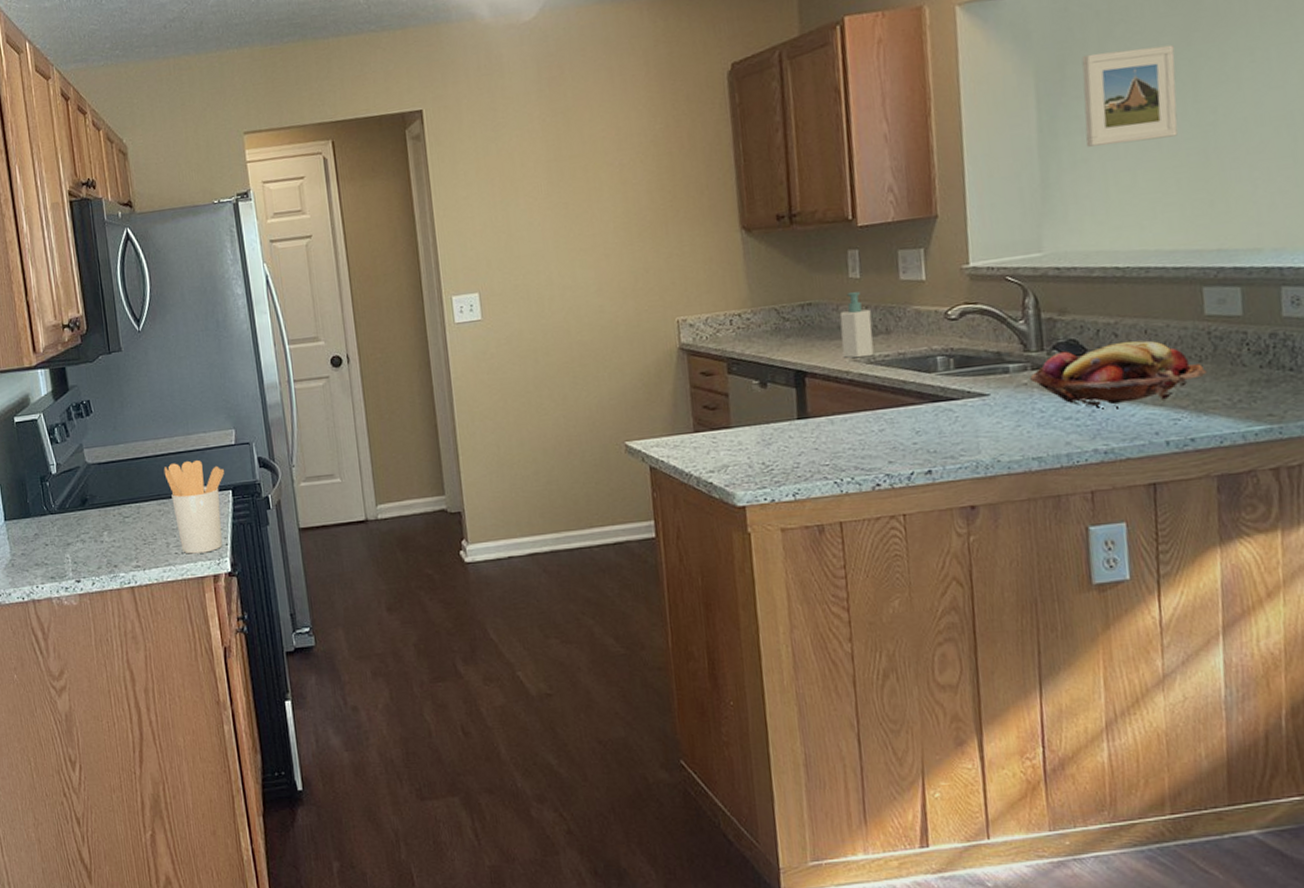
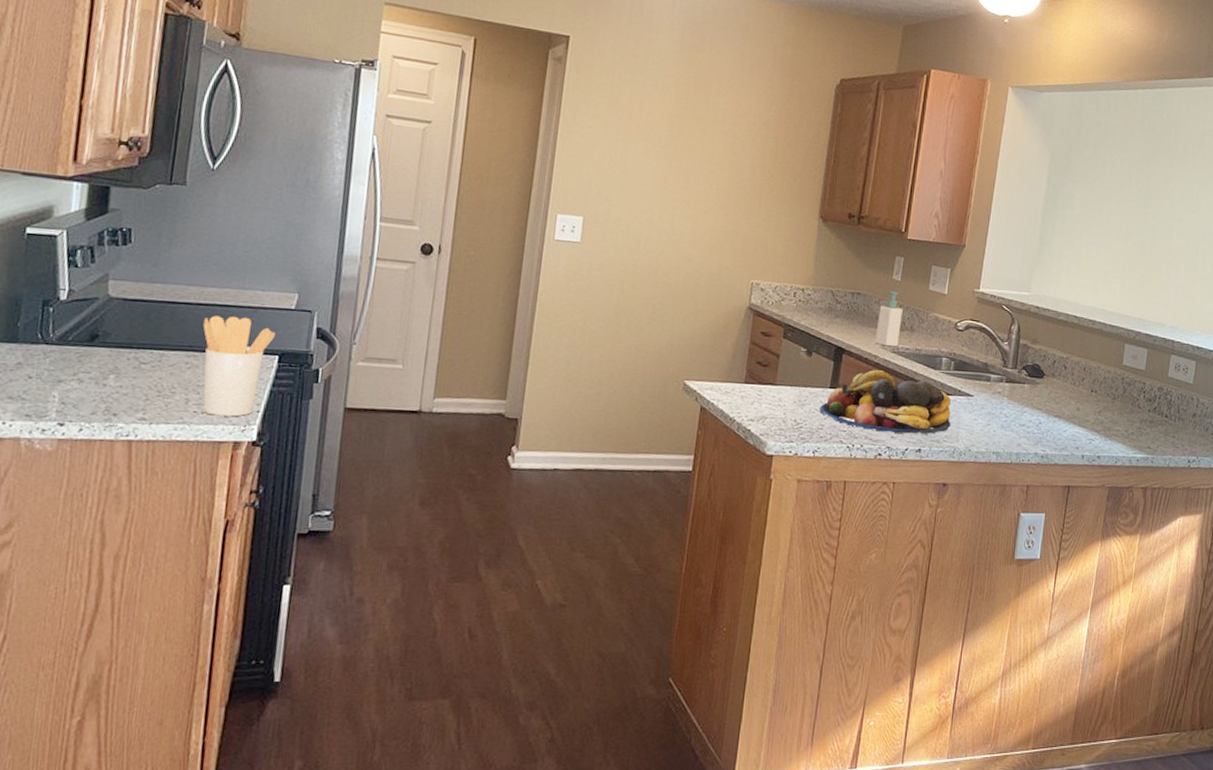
fruit bowl: none [789,387,966,459] -> present [819,370,952,434]
fruit basket: present [1030,340,1208,407] -> none [1003,372,1117,423]
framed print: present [1081,44,1178,147] -> none [1073,151,1139,228]

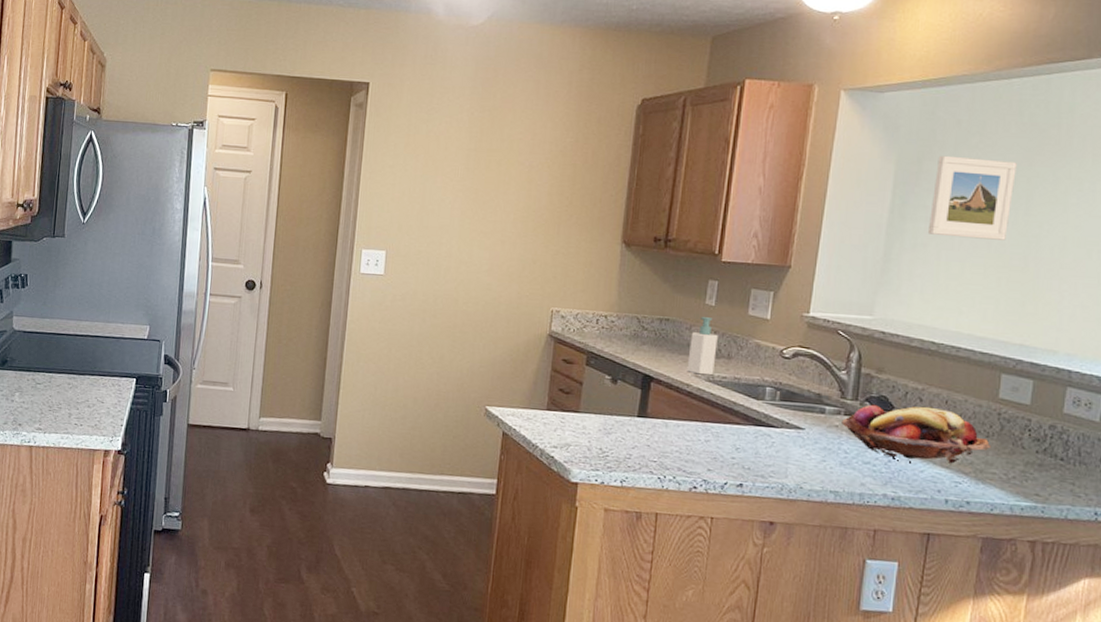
utensil holder: present [202,315,275,417] -> none [79,344,133,429]
fruit bowl: present [819,370,952,434] -> none [626,399,778,469]
fruit basket: none [1003,372,1117,423] -> present [842,404,992,464]
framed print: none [1073,151,1139,228] -> present [927,155,1017,240]

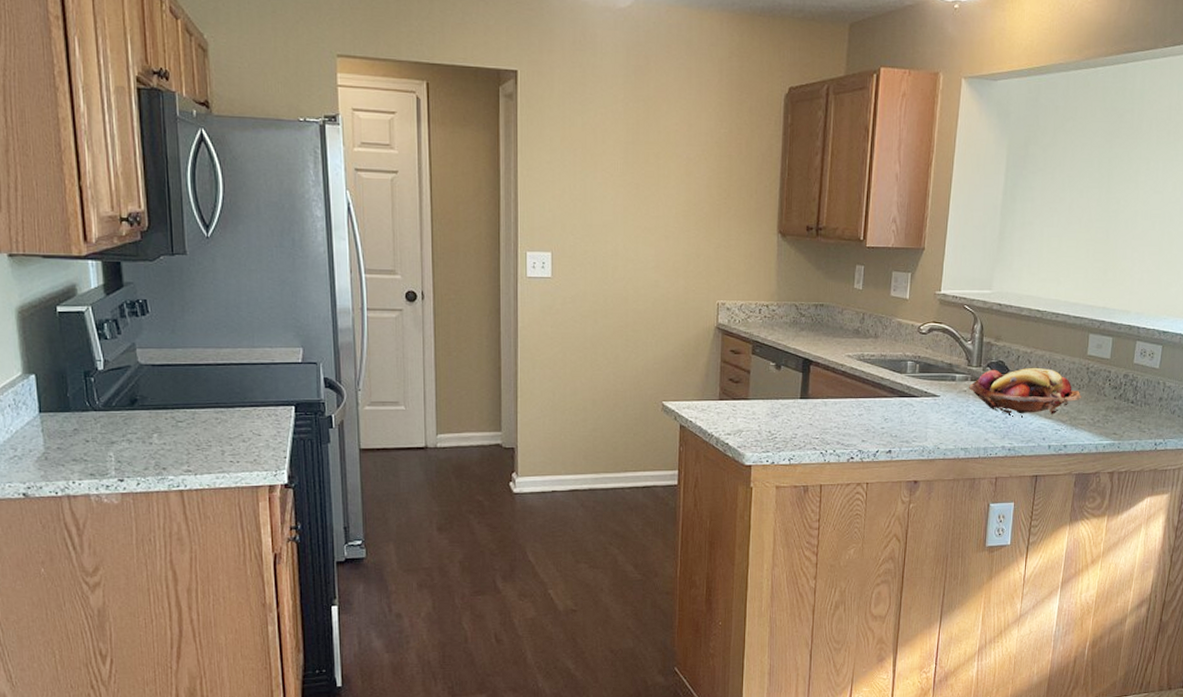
soap bottle: present [687,317,718,376] -> none [841,300,866,355]
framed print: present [927,155,1017,240] -> none [1033,139,1101,216]

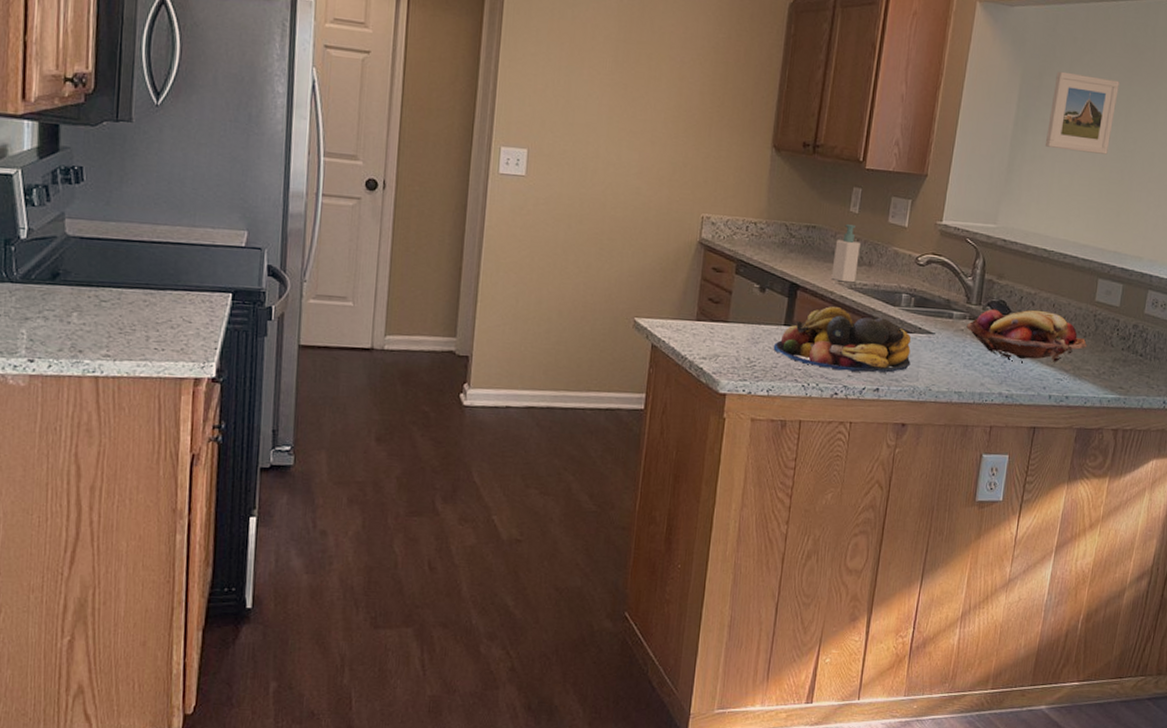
fruit bowl: none [791,378,919,437] -> present [773,306,912,373]
soap bottle: none [841,300,866,355] -> present [831,224,861,283]
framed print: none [1033,139,1101,216] -> present [1045,71,1119,155]

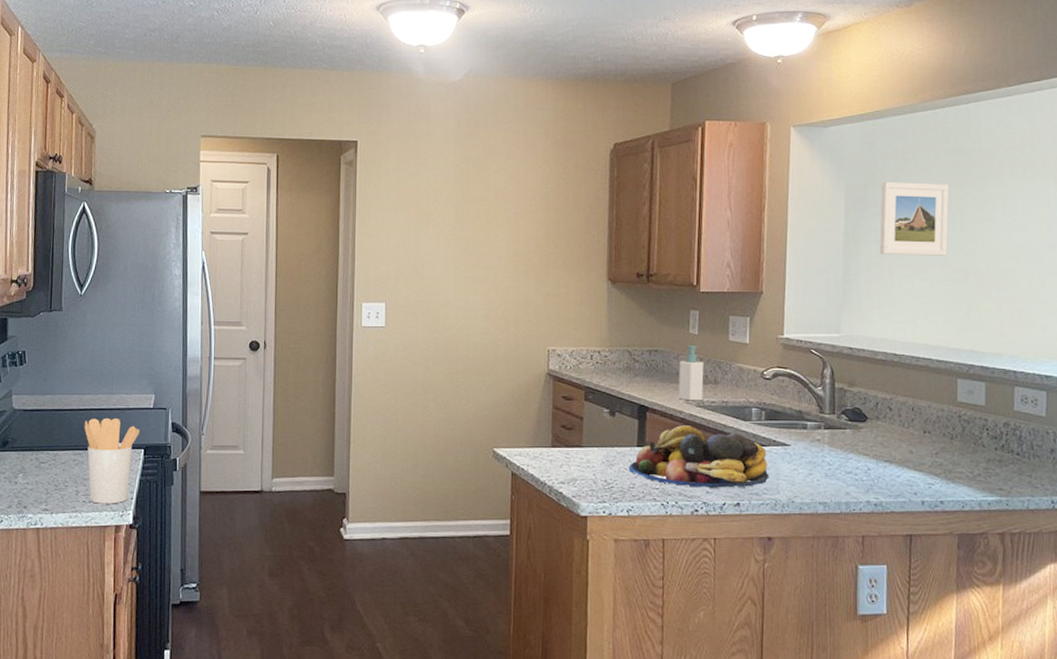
utensil holder: none [157,253,227,354] -> present [84,418,139,504]
fruit basket: present [966,308,1088,362] -> none [823,415,956,467]

